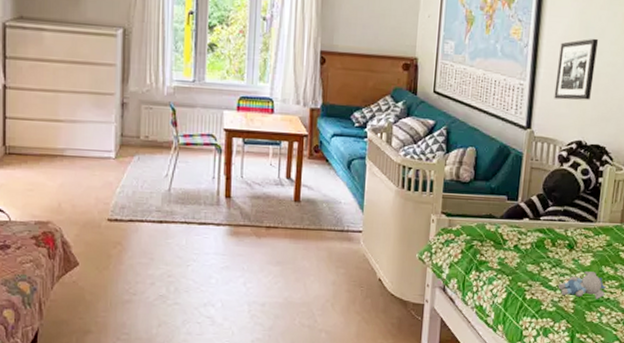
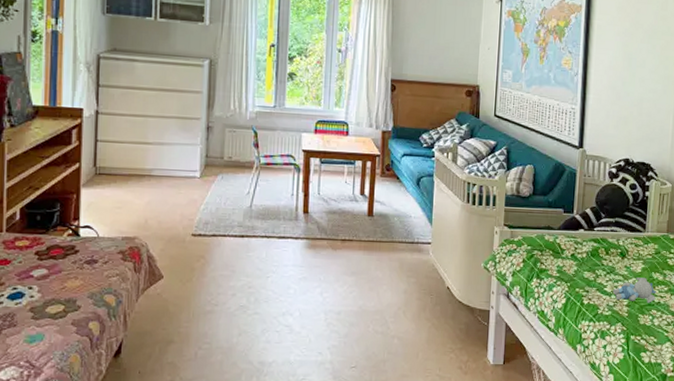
picture frame: present [554,38,599,100] -> none [602,68,641,123]

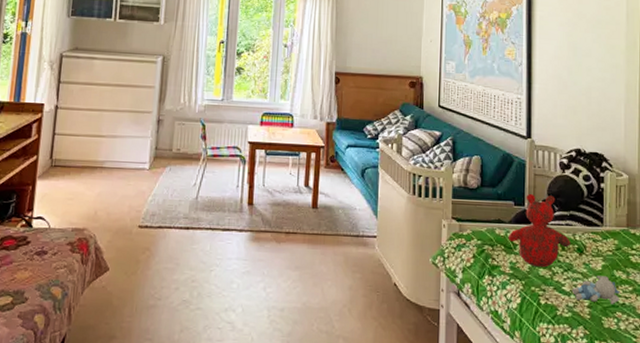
teddy bear: none [556,201,615,271] -> present [508,193,571,268]

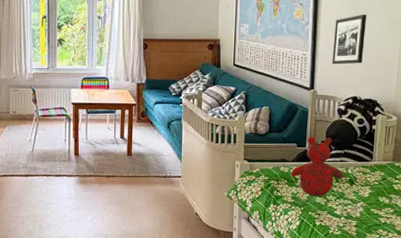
picture frame: none [550,57,587,112] -> present [332,14,367,65]
toy elephant: present [572,276,620,304] -> none [343,201,383,223]

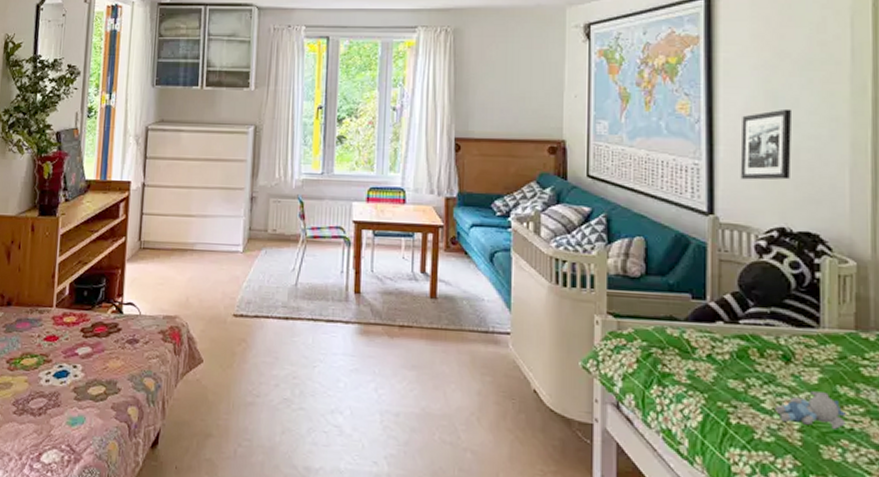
teddy bear: present [290,136,344,197] -> none [683,284,774,378]
toy elephant: none [343,201,383,223] -> present [776,391,846,429]

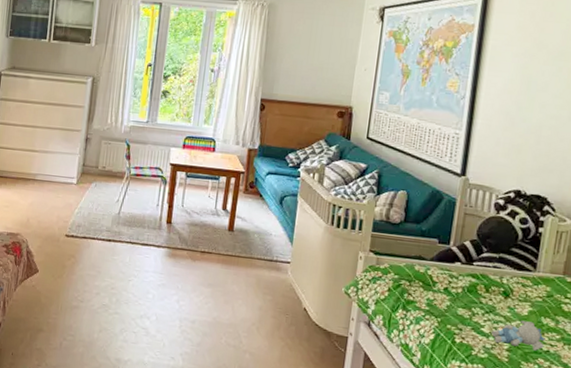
picture frame: present [740,108,793,180] -> none [491,92,542,151]

